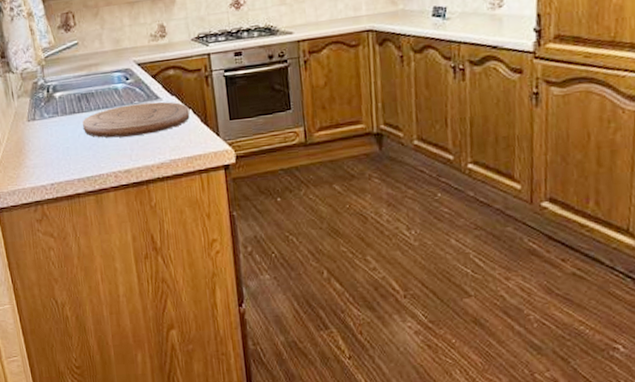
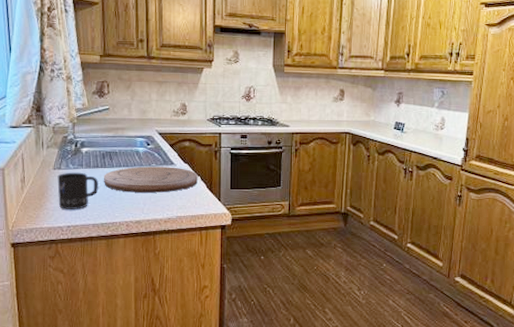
mug: none [33,121,79,165] -> present [57,172,98,209]

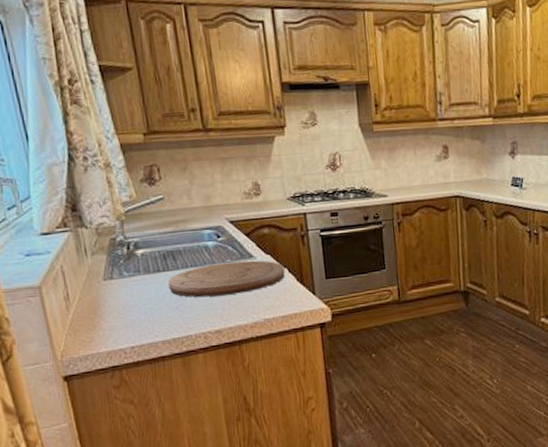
mug: present [57,172,98,209] -> none [110,280,164,327]

